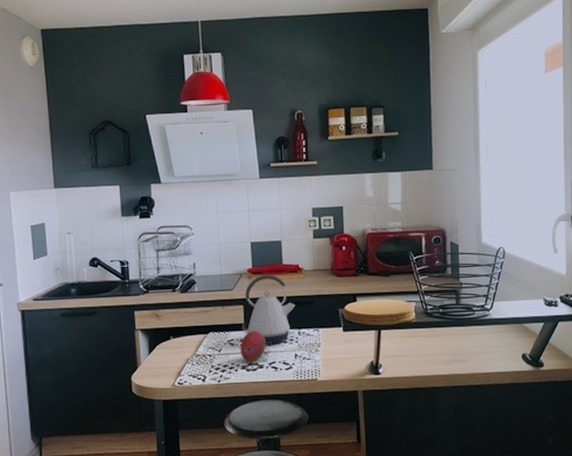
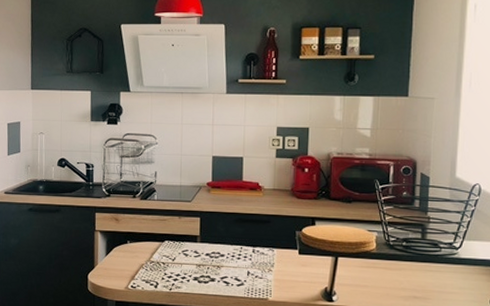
fruit: present [240,330,266,363] -> none [193,243,220,275]
kettle: present [244,275,296,345] -> none [199,190,252,259]

